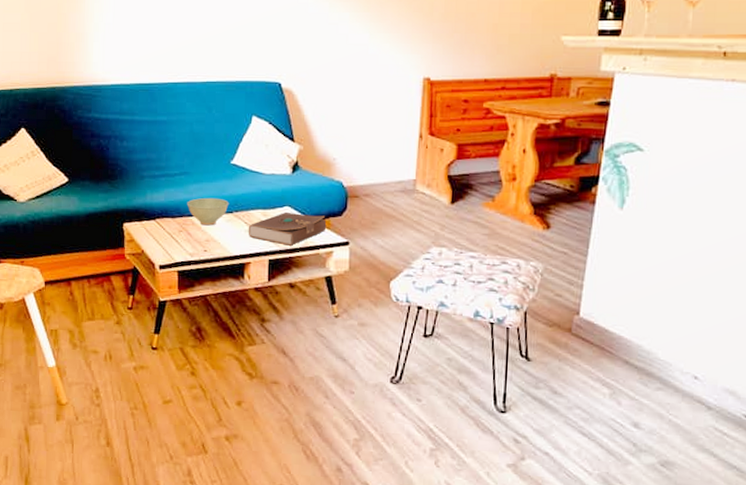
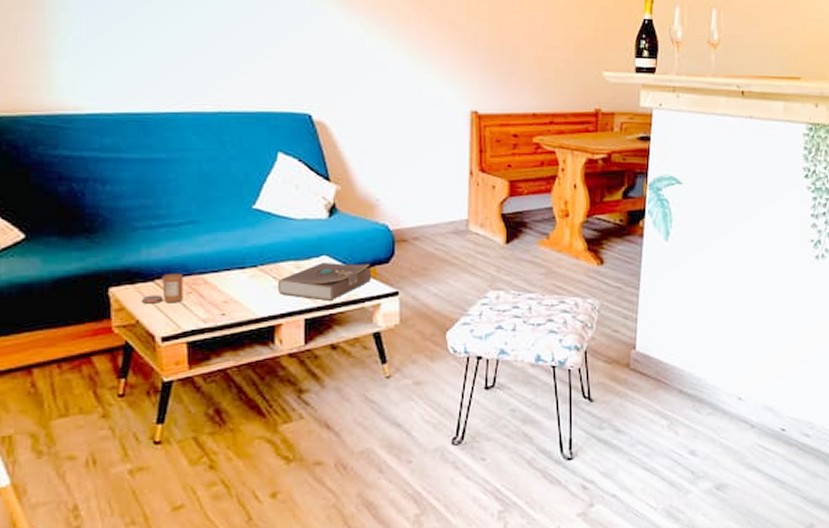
candle: none [146,214,177,239] -> present [142,273,183,304]
bowl: present [187,197,229,226] -> none [196,250,252,284]

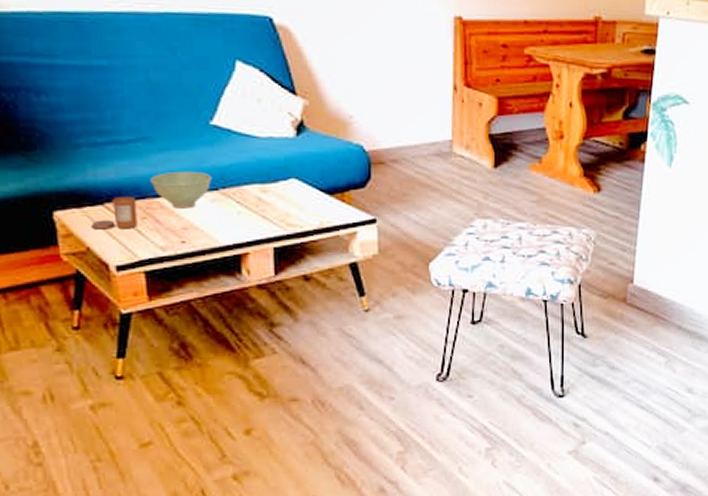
bowl: none [196,250,252,284] -> present [150,171,212,209]
book: present [277,262,372,301] -> none [241,185,347,228]

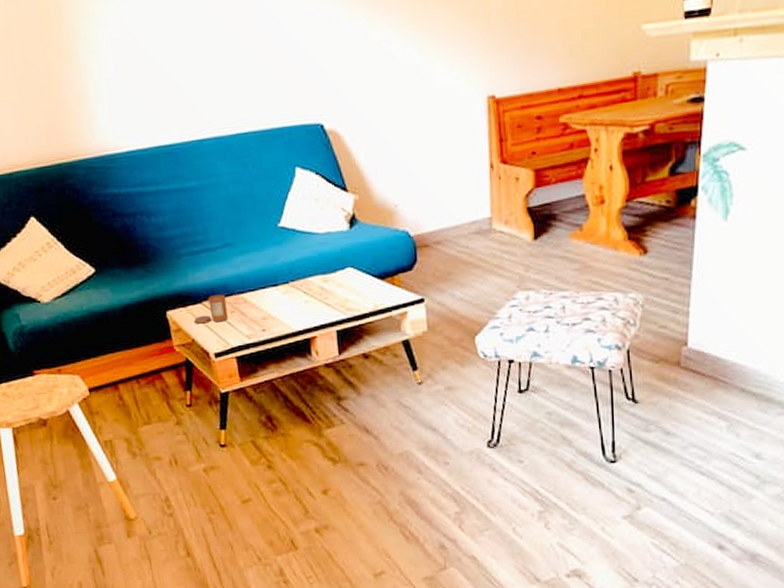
bowl: present [150,171,212,209] -> none [234,268,283,302]

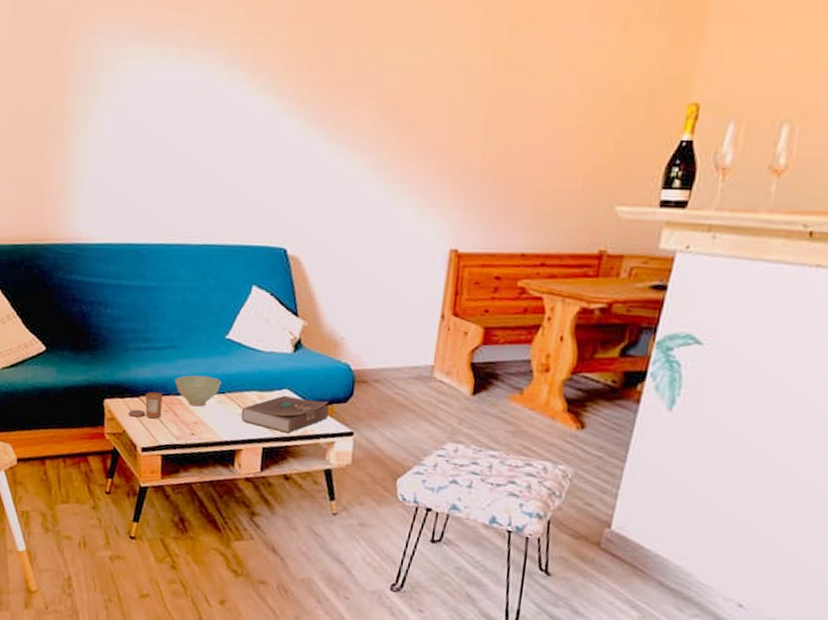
bowl: none [234,268,283,302] -> present [174,375,222,407]
book: none [308,272,397,312] -> present [241,395,330,433]

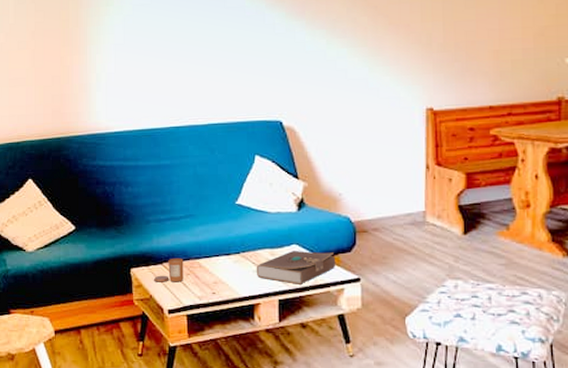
bowl: present [174,375,222,407] -> none [193,239,236,268]

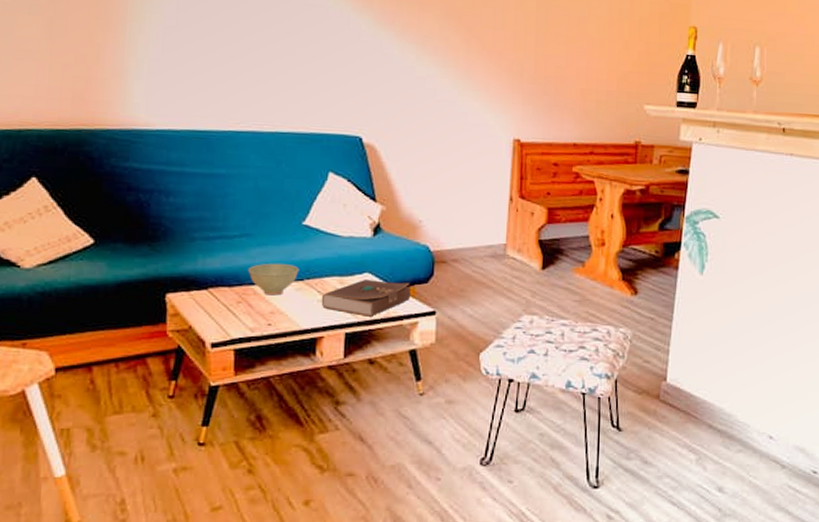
candle: present [154,258,184,282] -> none [196,282,235,311]
bowl: none [193,239,236,268] -> present [248,263,300,296]

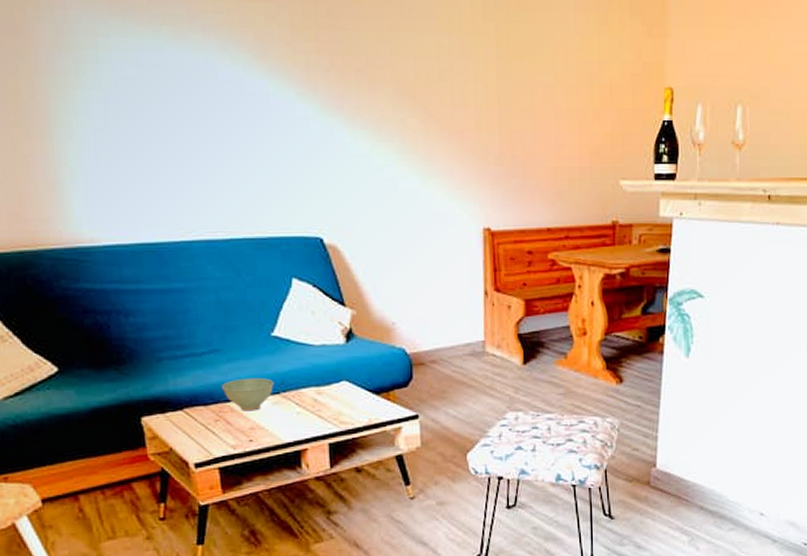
book: present [321,279,412,317] -> none [300,387,392,425]

